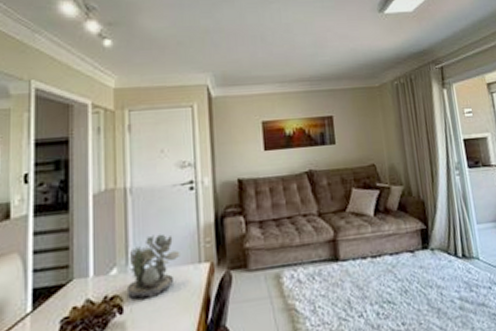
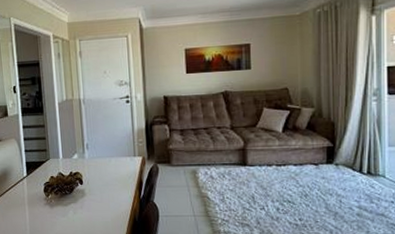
succulent plant: present [126,233,180,298] -> none [84,133,120,176]

